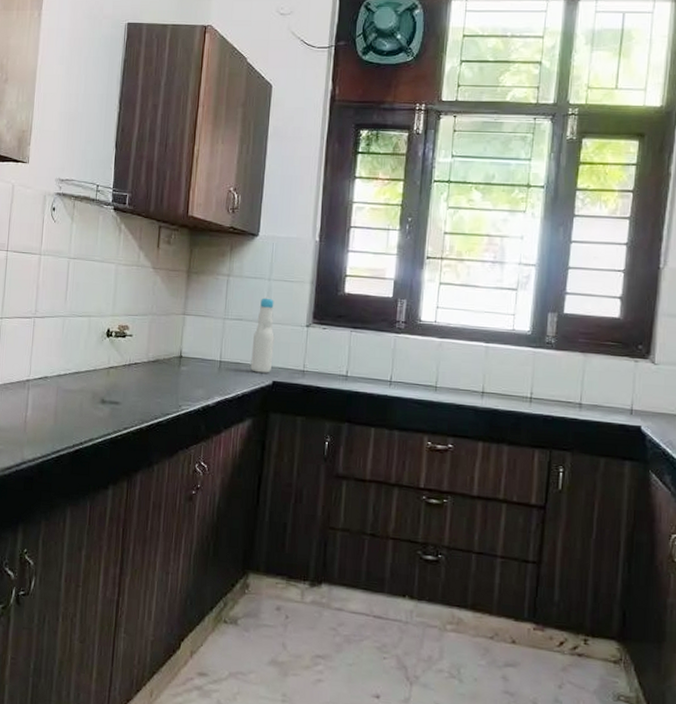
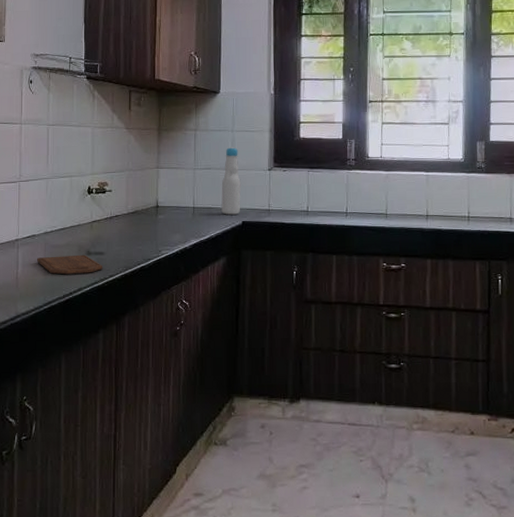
cutting board: none [48,401,118,424] -> present [37,254,103,275]

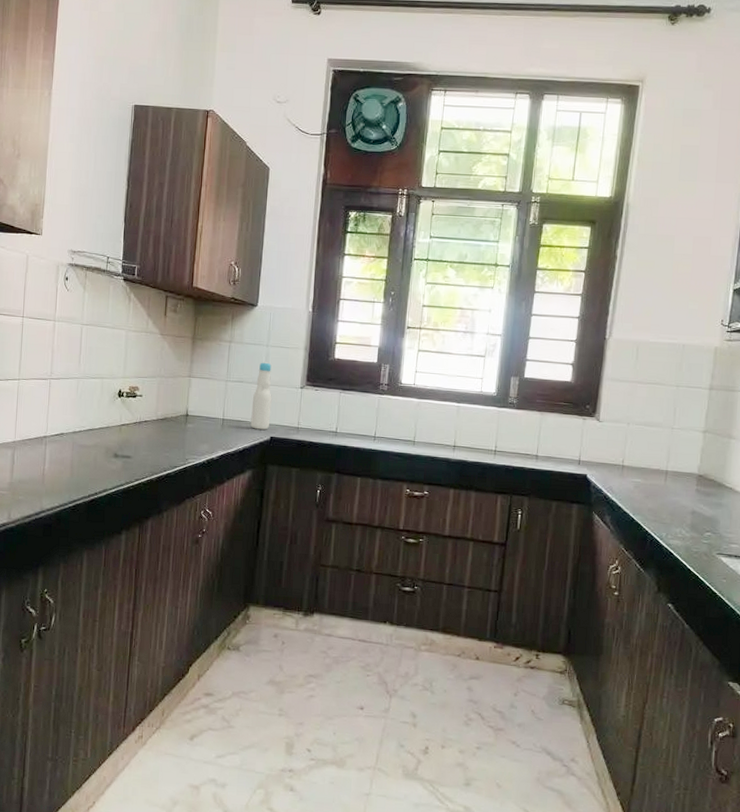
cutting board: present [37,254,103,275] -> none [64,456,130,476]

